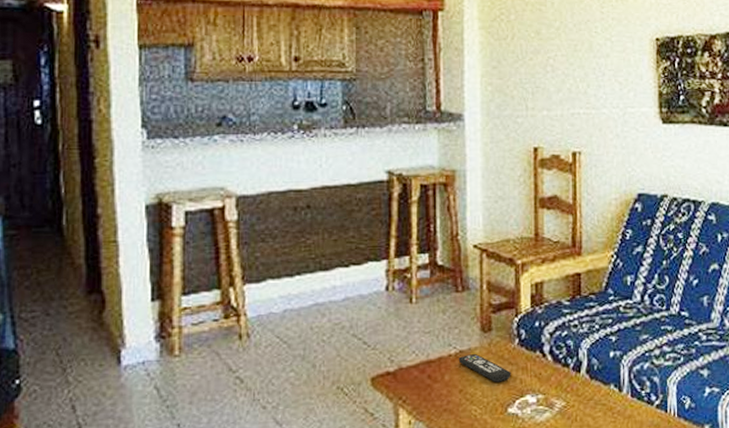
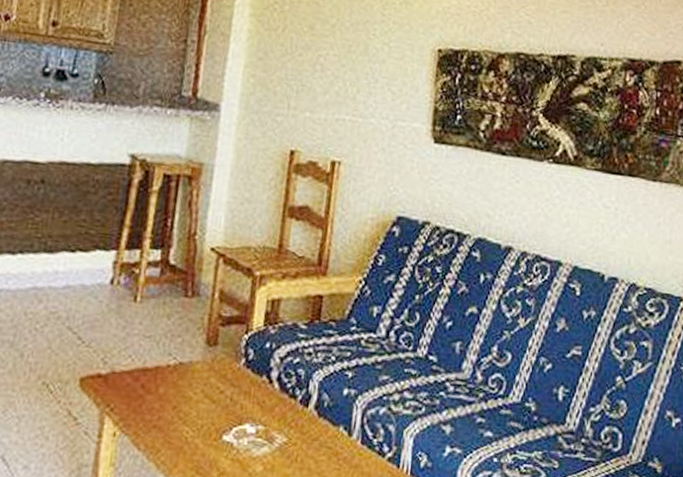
remote control: present [458,354,511,382] -> none [176,368,233,405]

